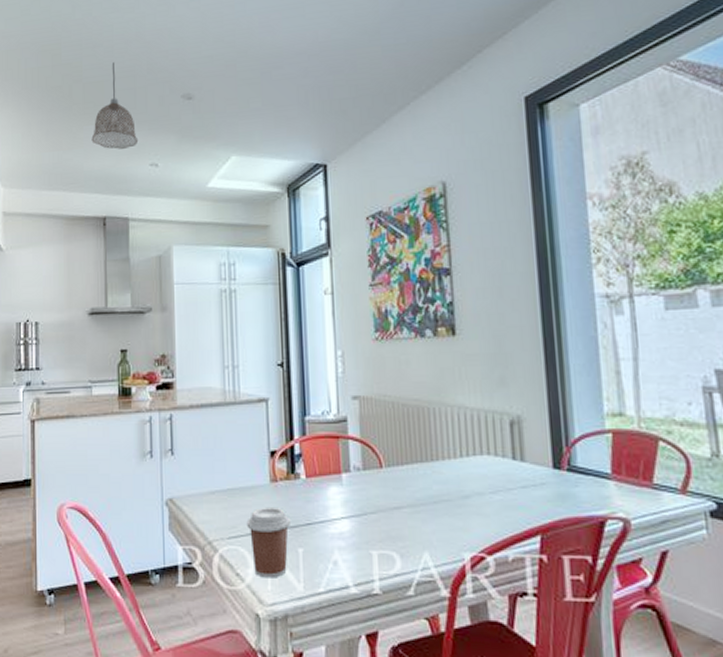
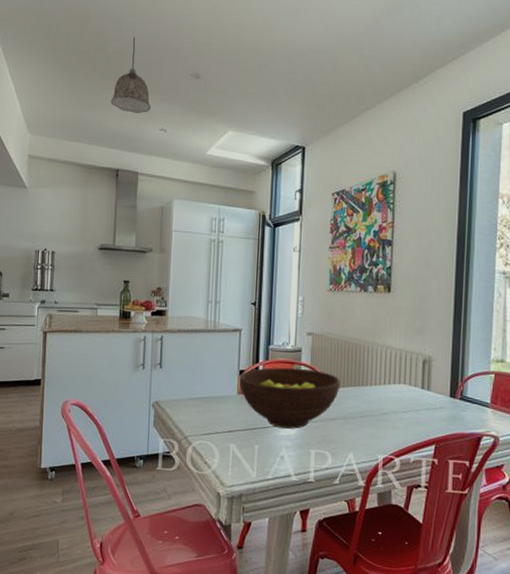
coffee cup: present [246,508,290,578] -> none [216,413,250,467]
fruit bowl: none [270,443,403,524] -> present [239,367,341,429]

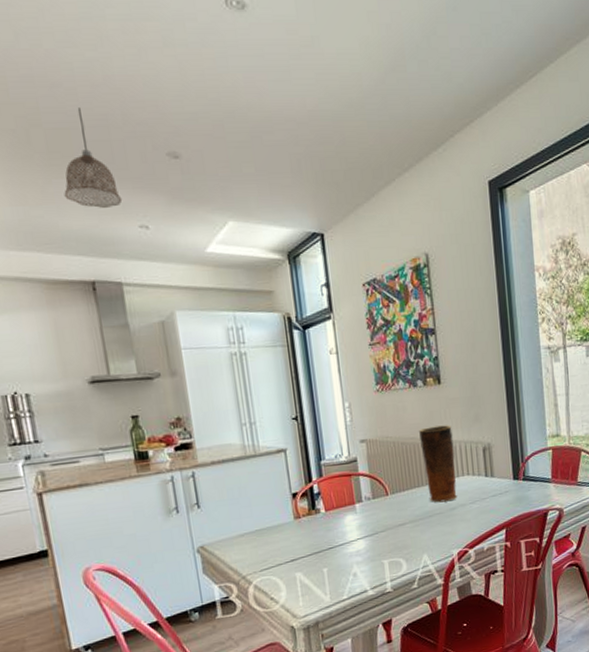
fruit bowl: present [239,367,341,429] -> none [293,478,404,546]
vase: none [362,331,395,406] -> present [418,425,457,503]

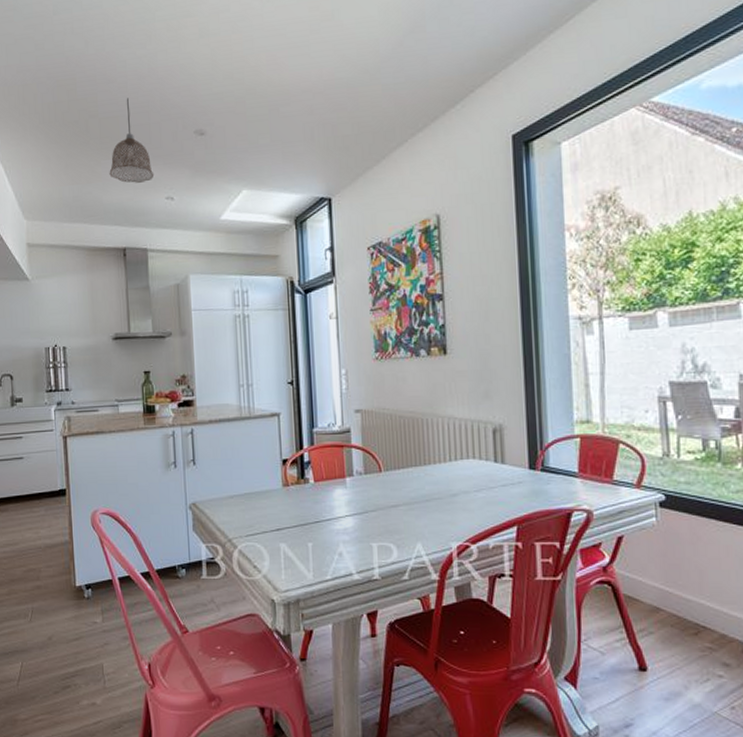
vase: present [418,425,457,503] -> none [418,400,460,486]

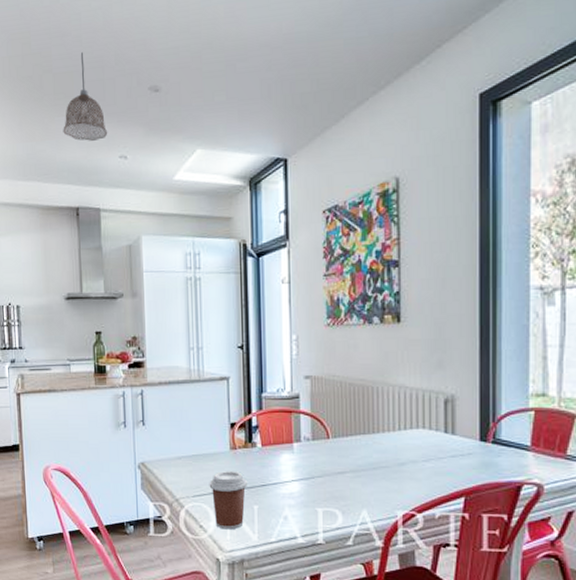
coffee cup: none [262,509,301,569] -> present [209,471,247,530]

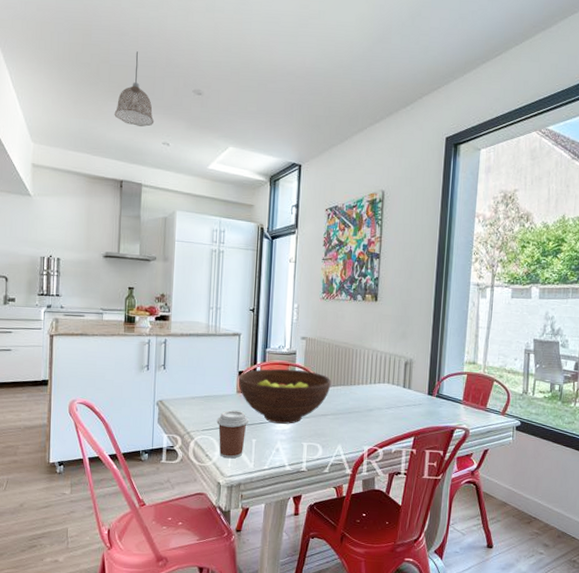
fruit bowl: none [230,417,347,486] -> present [238,368,331,424]

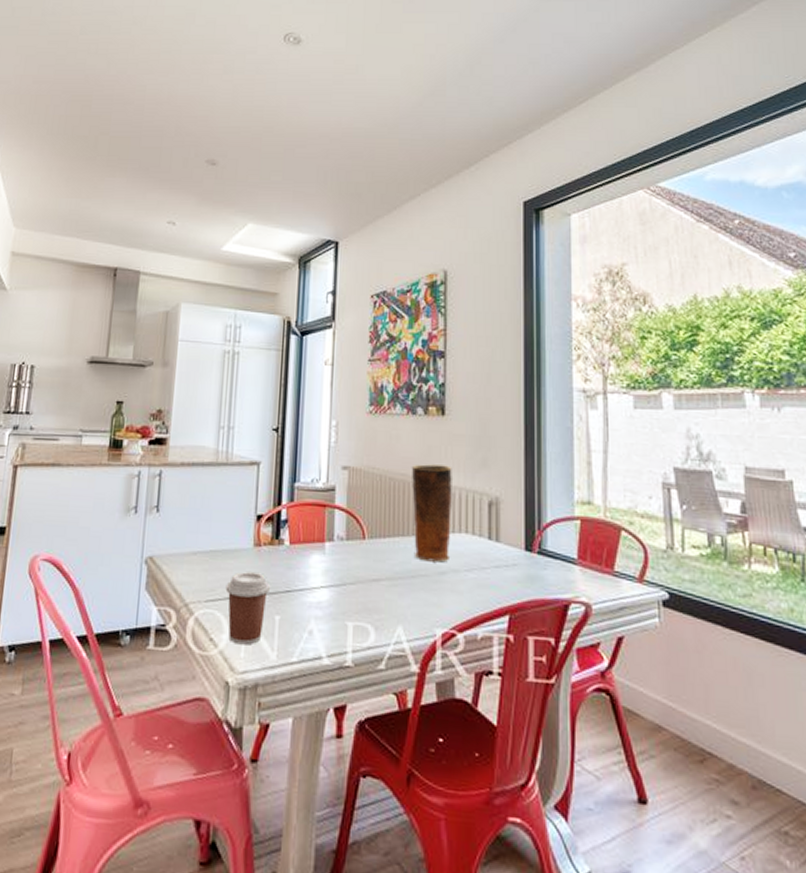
pendant lamp: present [114,51,155,127] -> none [111,121,159,204]
fruit bowl: present [238,368,331,424] -> none [256,511,385,593]
vase: none [351,336,381,403] -> present [411,464,452,563]

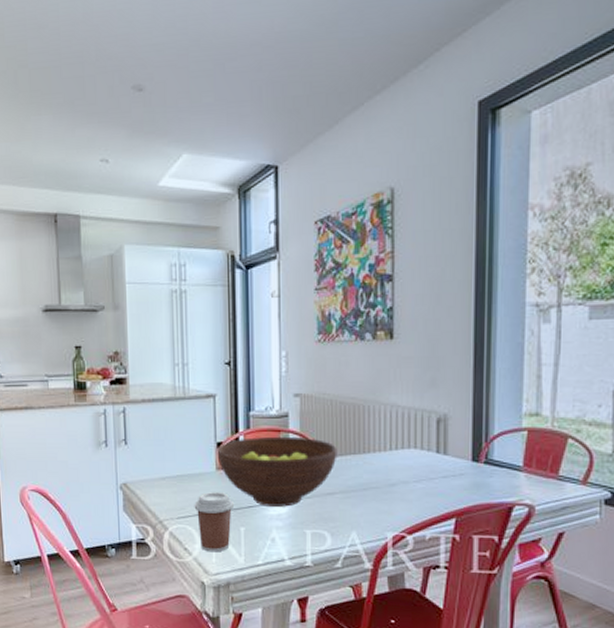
fruit bowl: none [256,511,385,593] -> present [217,436,337,507]
vase: present [411,464,452,563] -> none [360,387,401,476]

